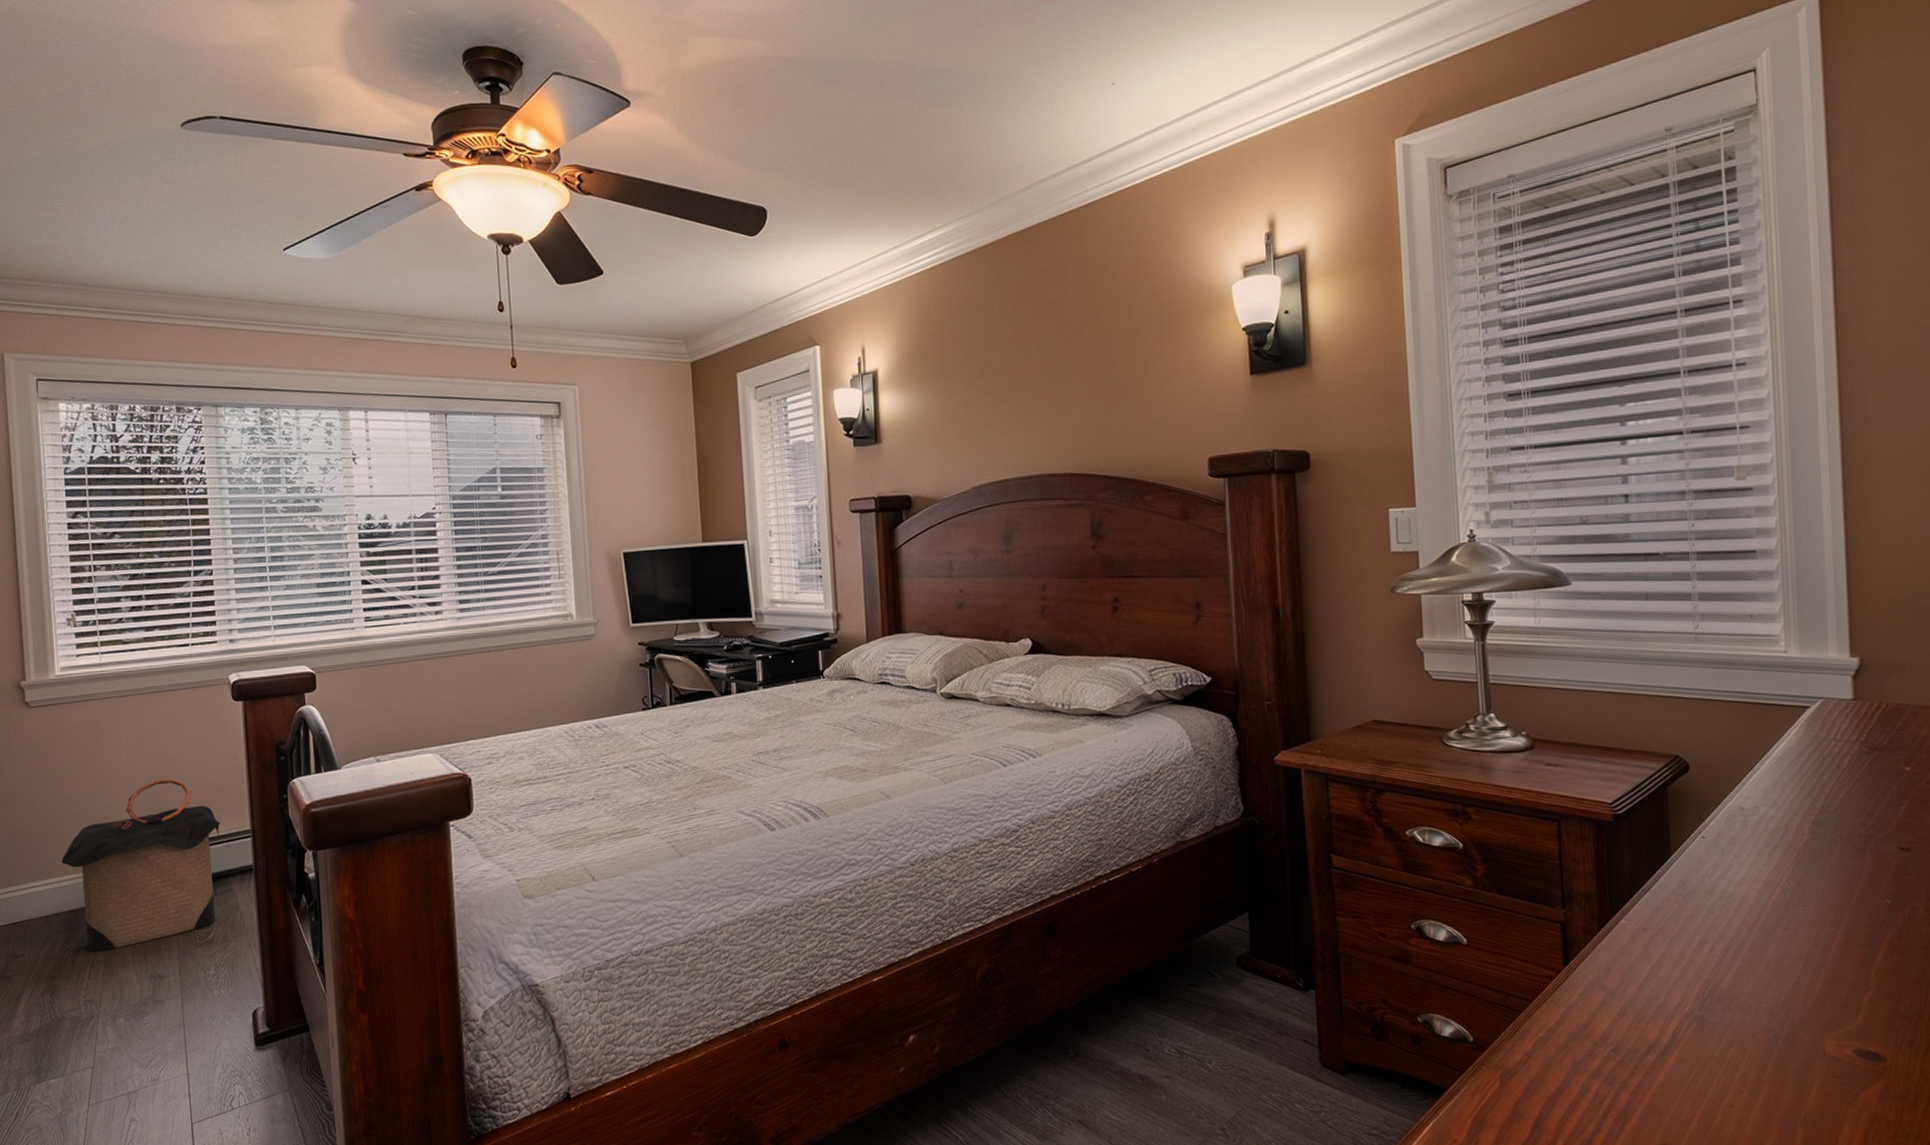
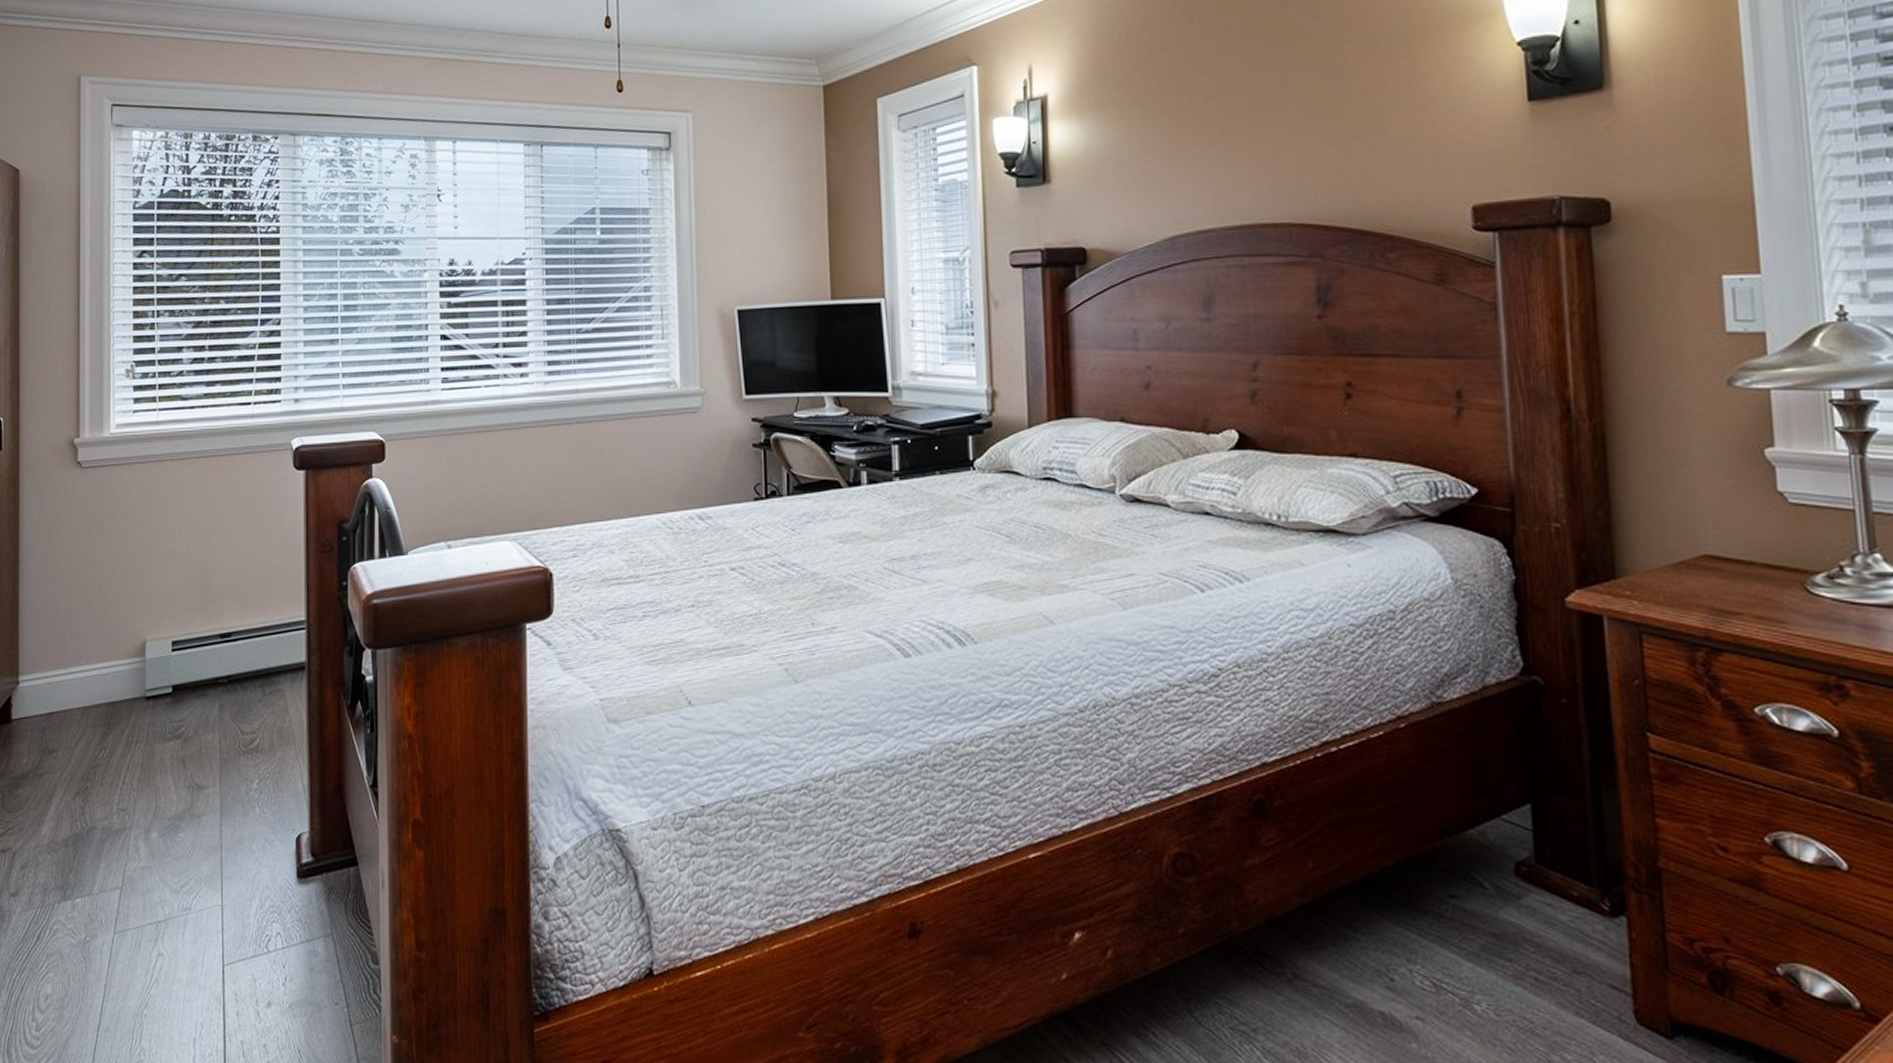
laundry hamper: present [61,778,220,952] -> none [103,556,273,753]

